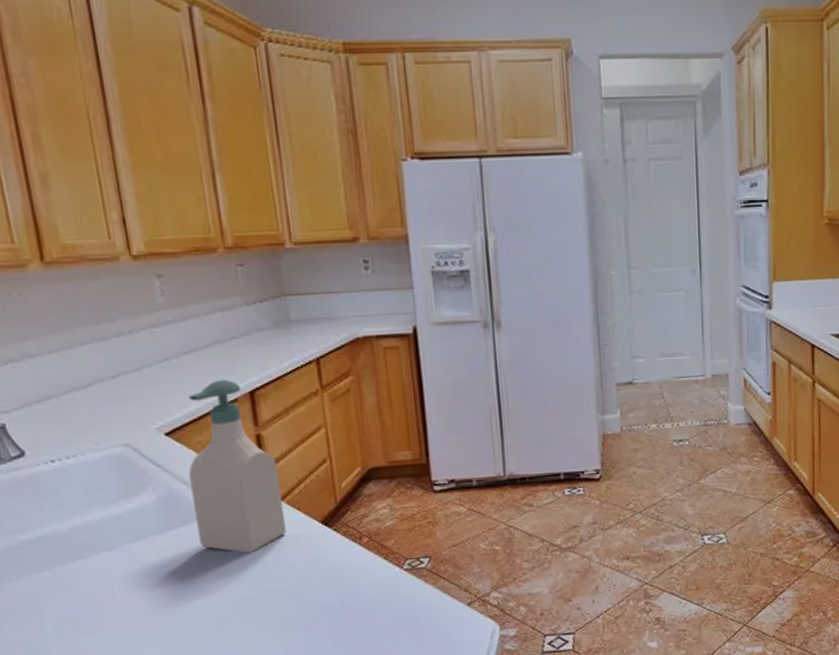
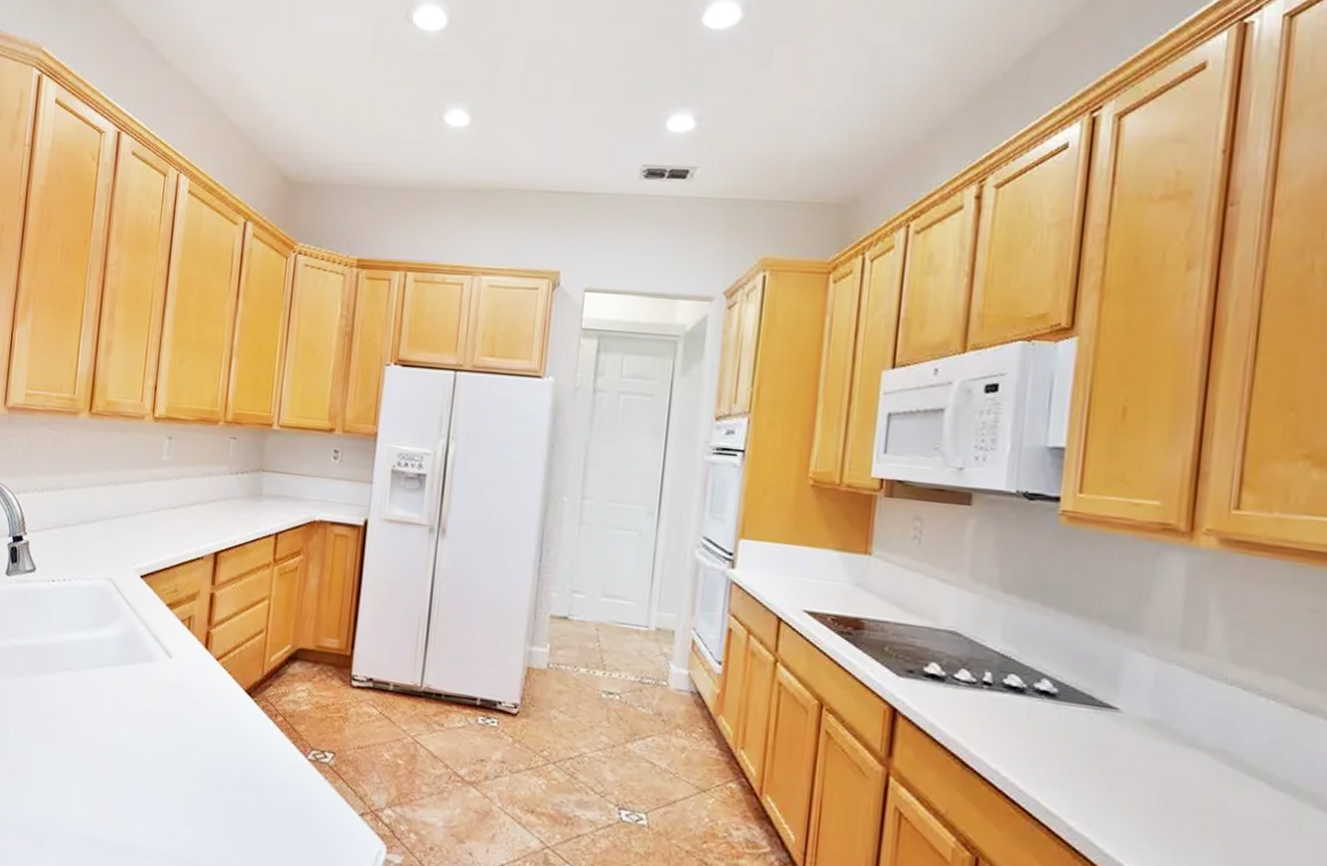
soap bottle: present [188,379,286,553] -> none [143,536,222,705]

